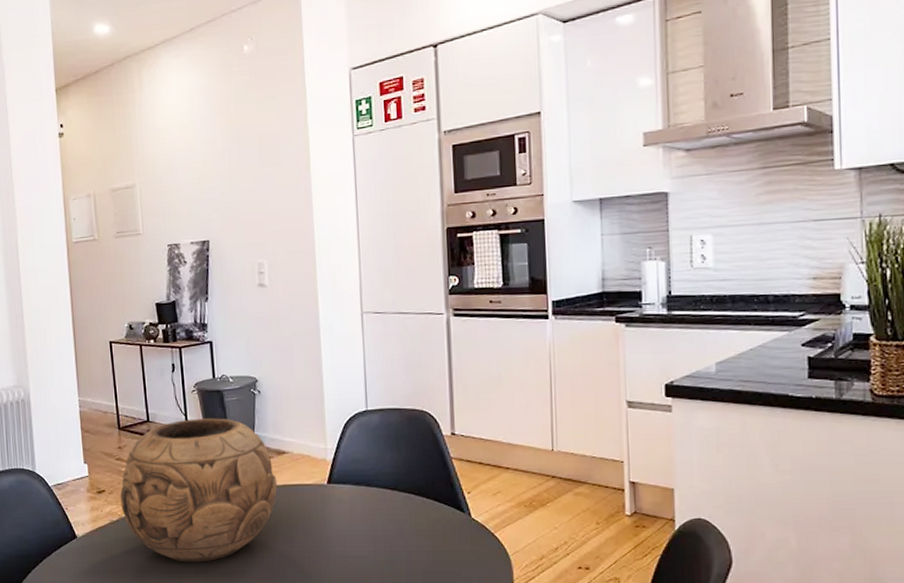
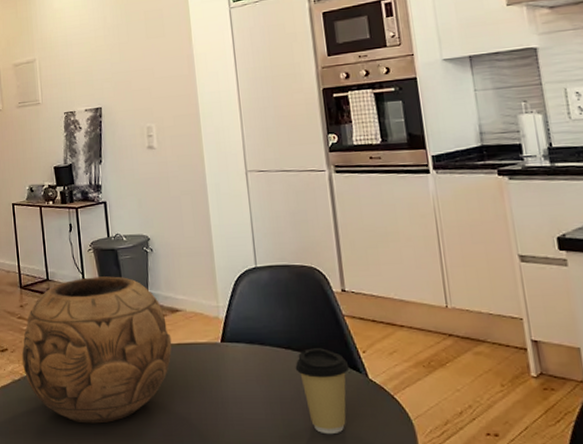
coffee cup: none [400,489,454,570] -> present [295,348,350,435]

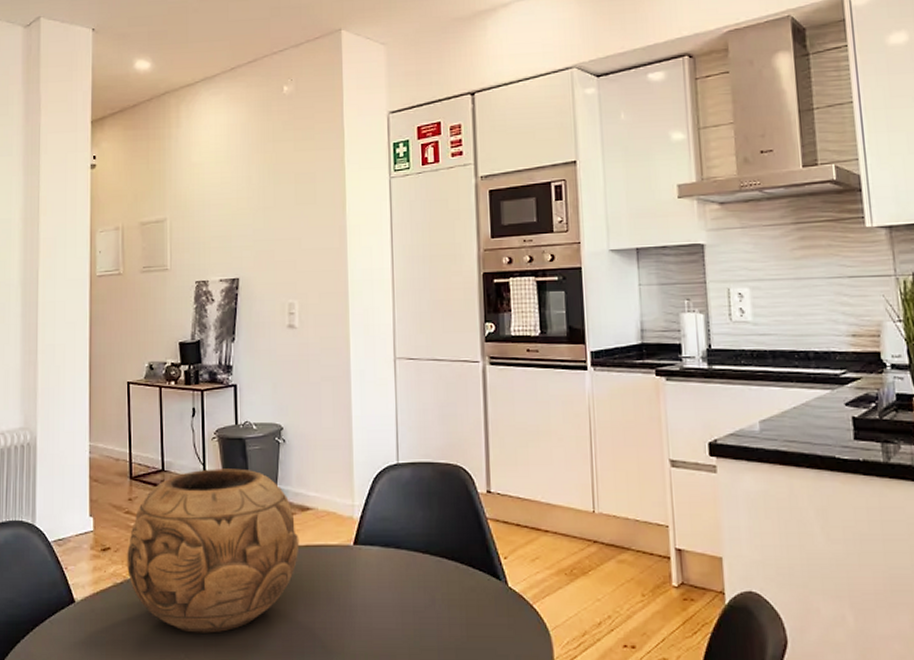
coffee cup: present [295,348,350,435] -> none [432,553,489,646]

